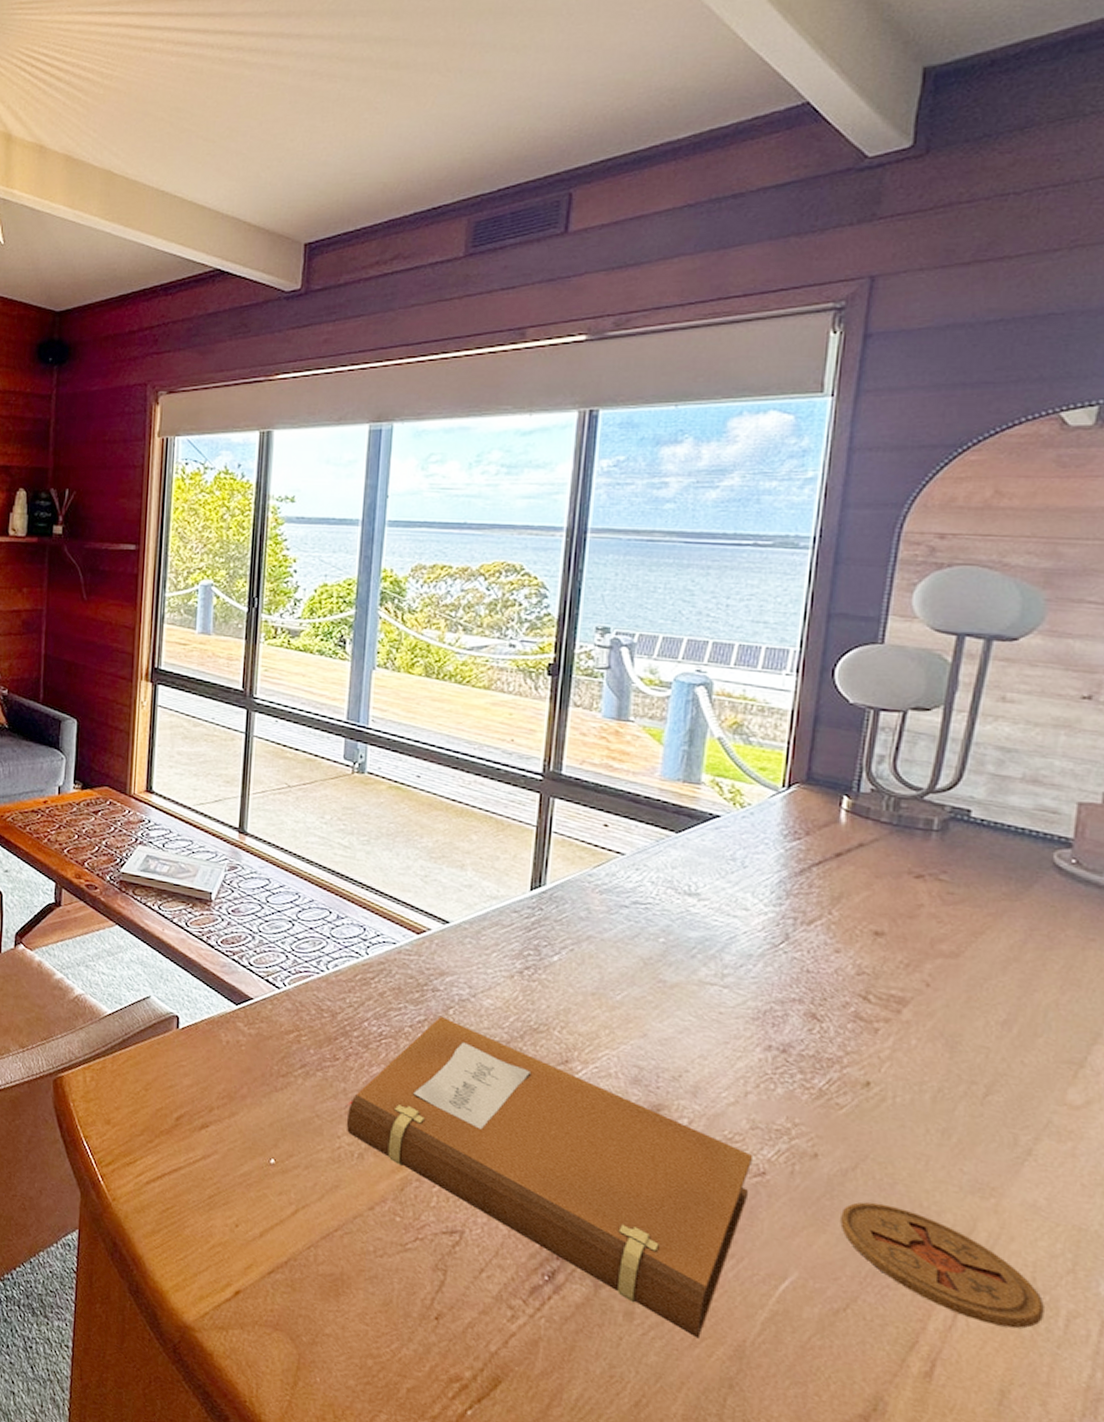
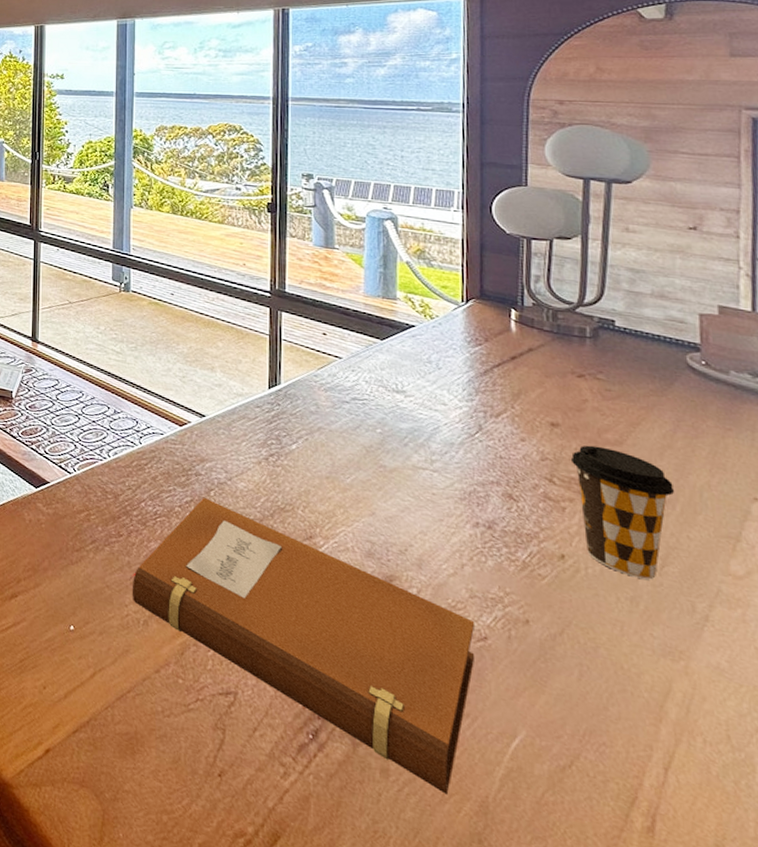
coaster: present [840,1201,1044,1329] -> none [555,664,742,785]
coffee cup: none [892,957,1015,1110] -> present [570,445,675,580]

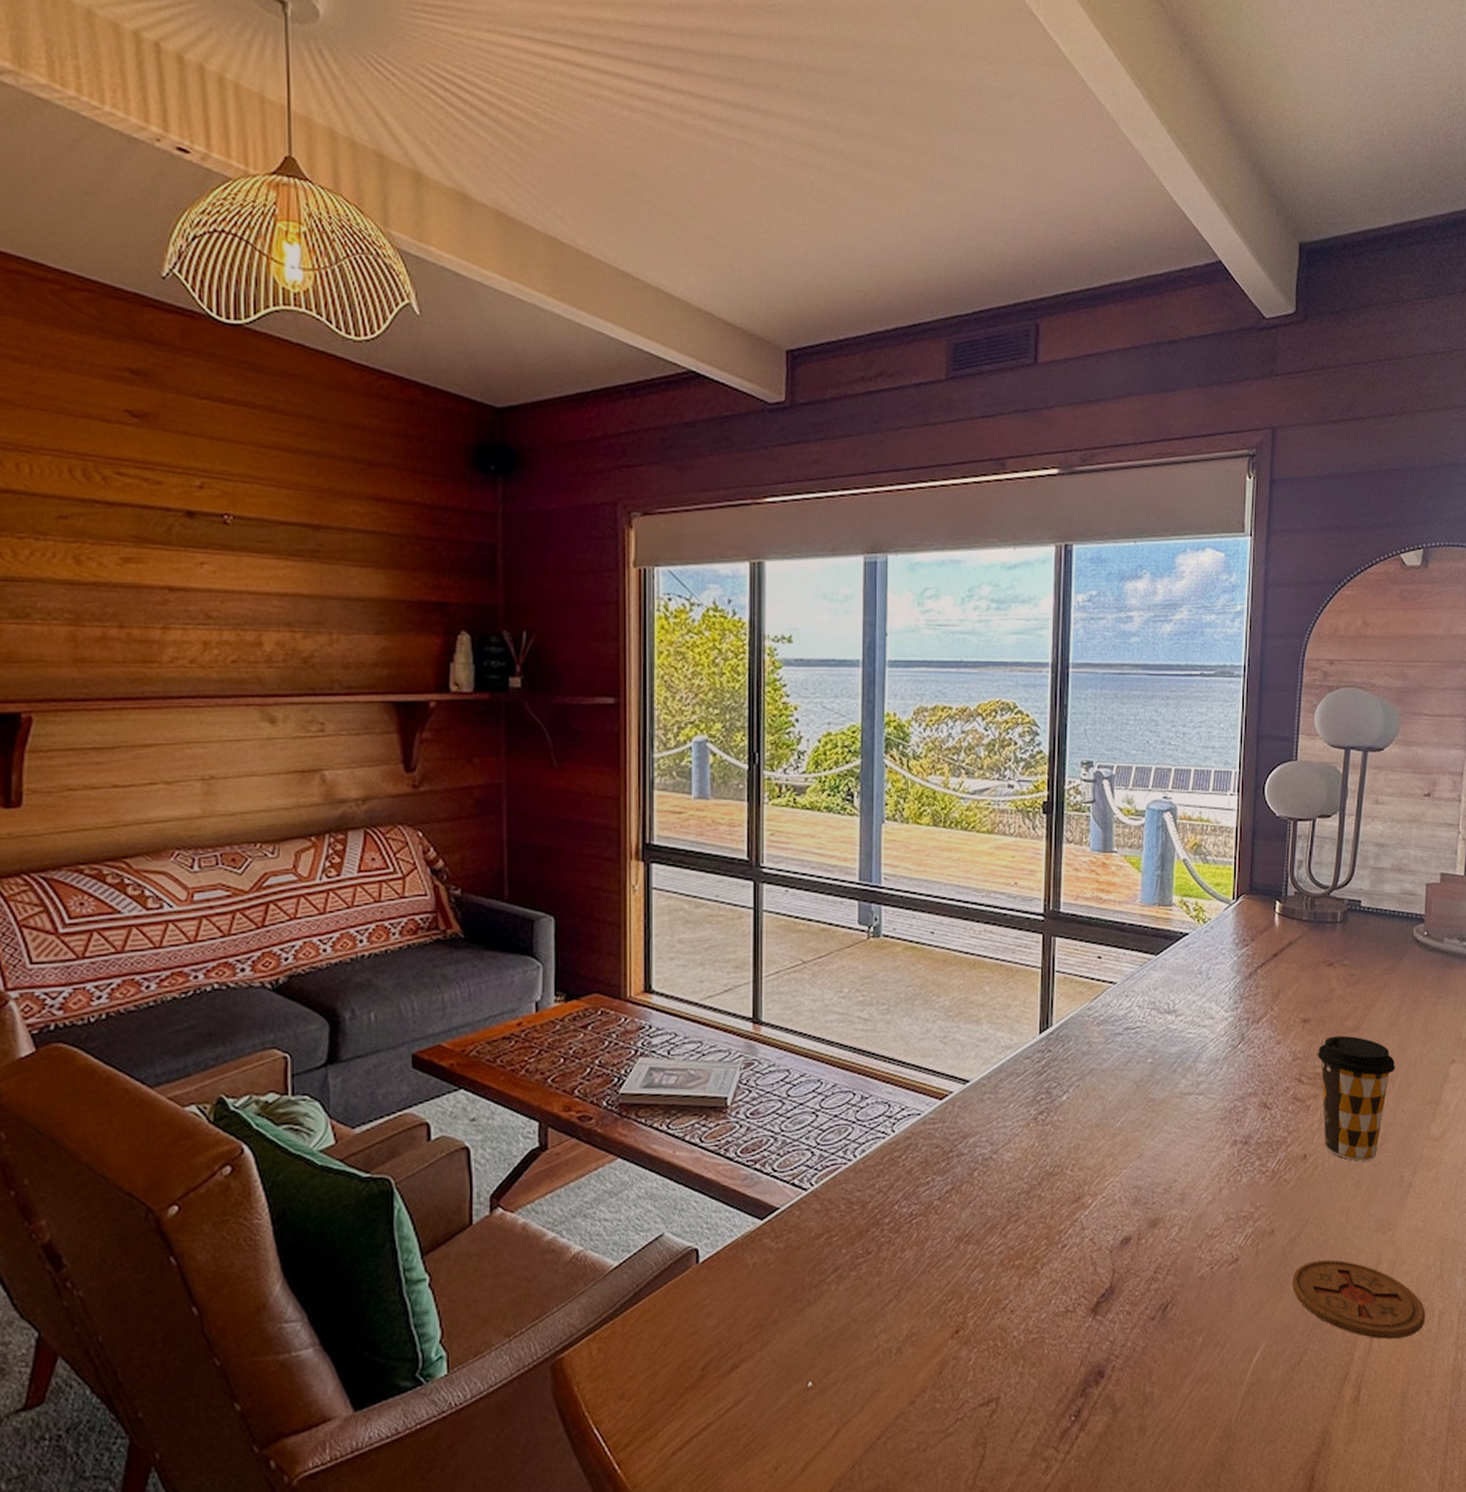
notebook: present [129,497,476,795] -> none [879,1180,1229,1431]
coaster: none [555,664,742,785] -> present [1292,1259,1425,1340]

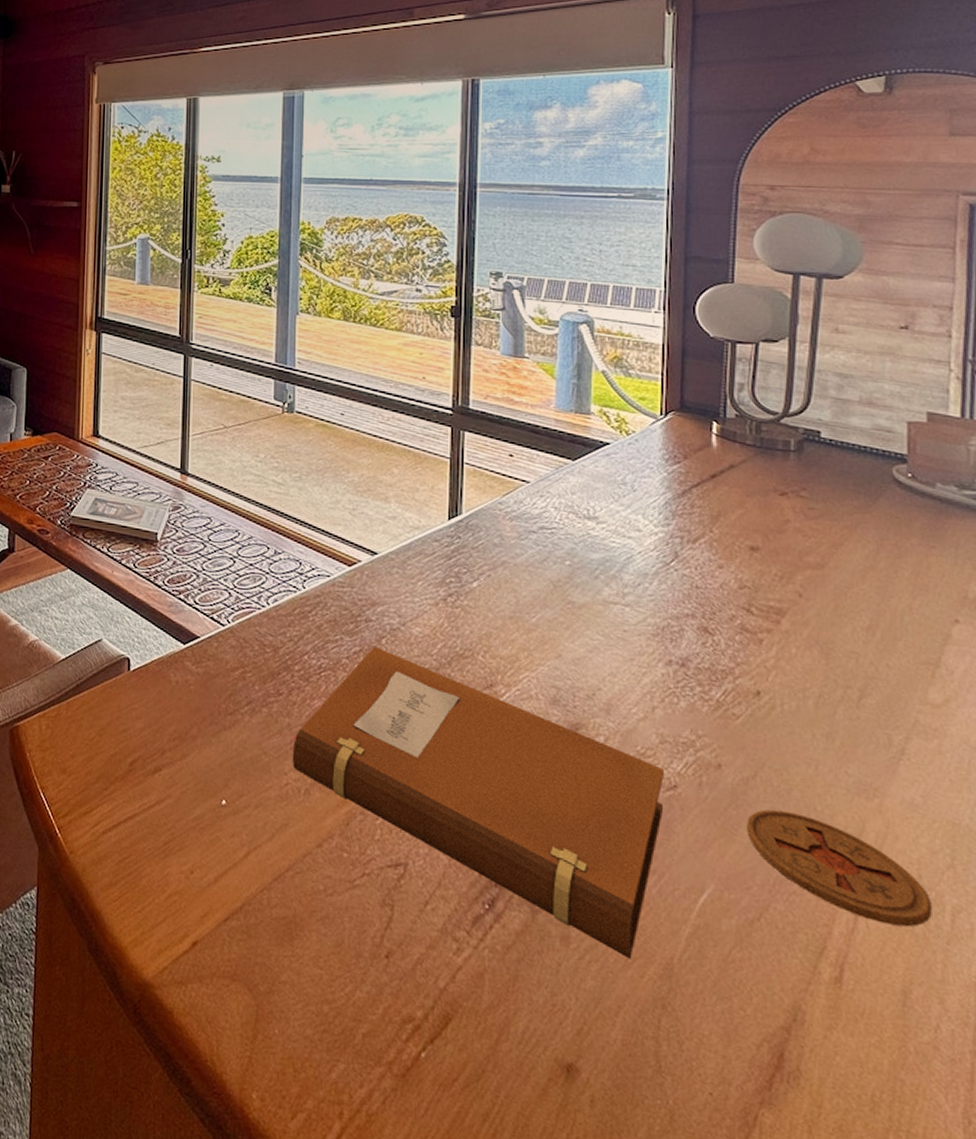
notebook: none [879,1180,1229,1431] -> present [289,646,665,959]
coffee cup: present [1317,1035,1396,1162] -> none [769,569,876,713]

